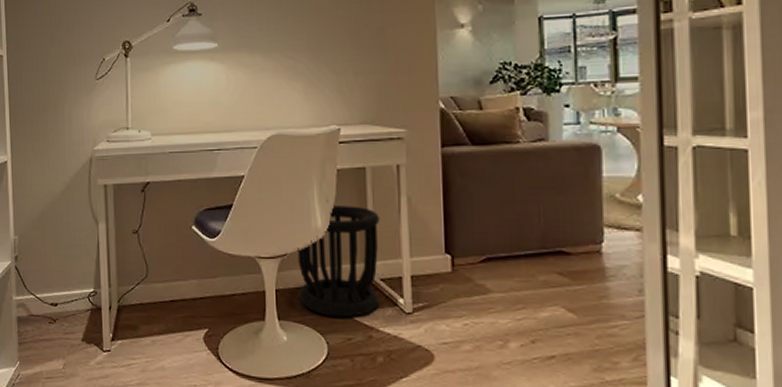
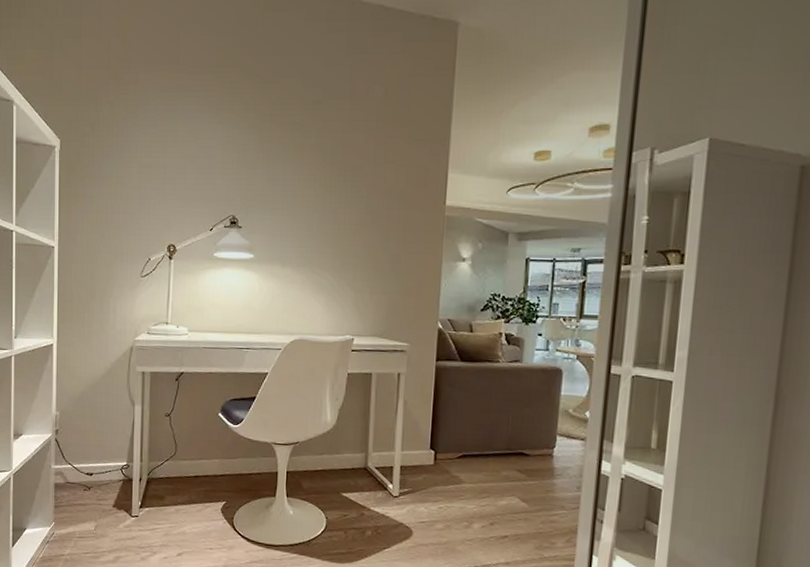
wastebasket: present [297,206,380,318] -> none [306,404,380,498]

